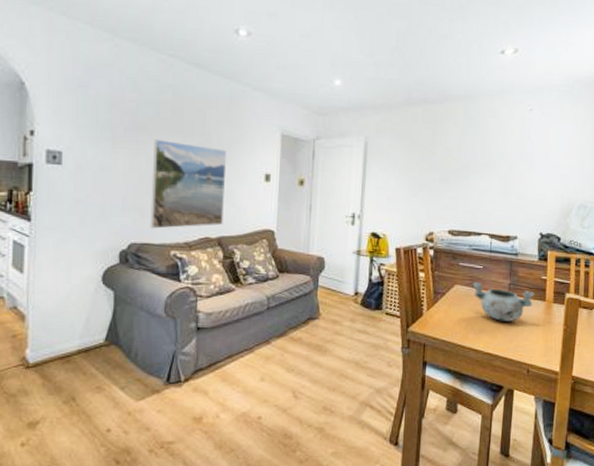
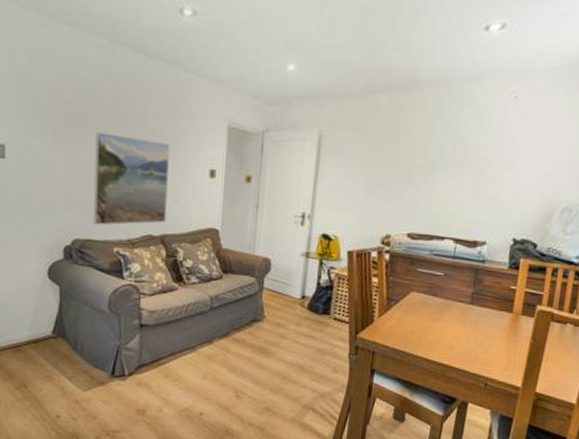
decorative bowl: present [472,282,535,321] -> none [430,289,501,333]

